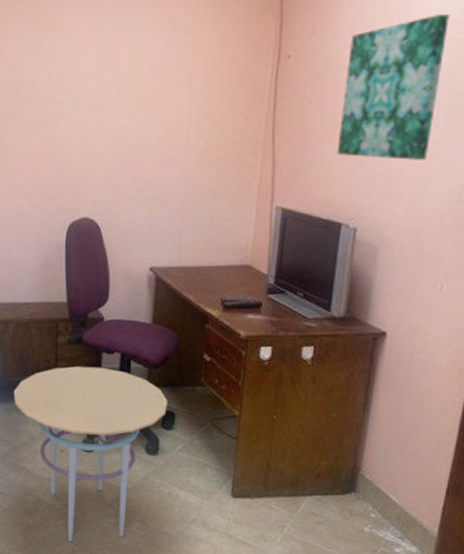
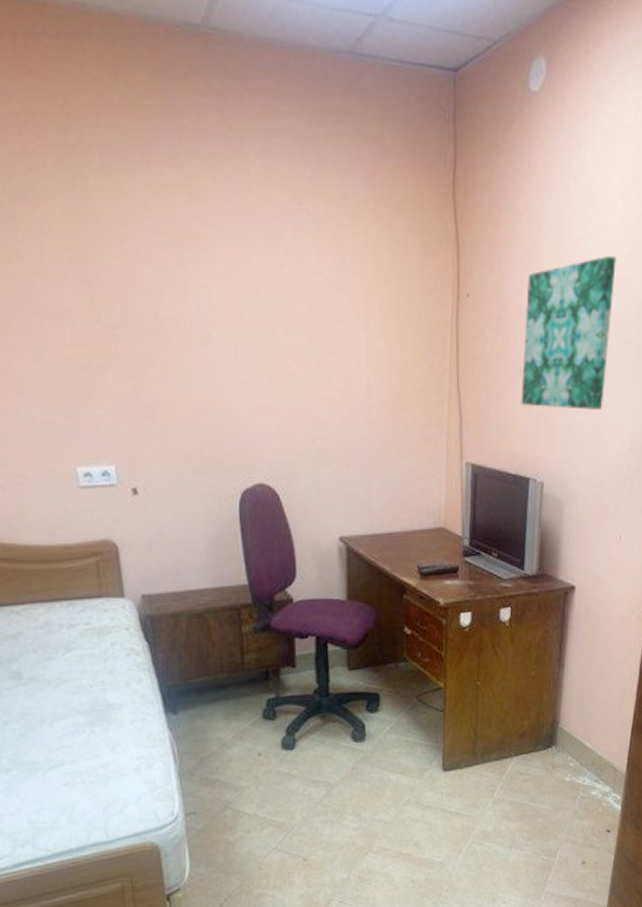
side table: present [13,366,168,542] -> none [194,654,371,850]

